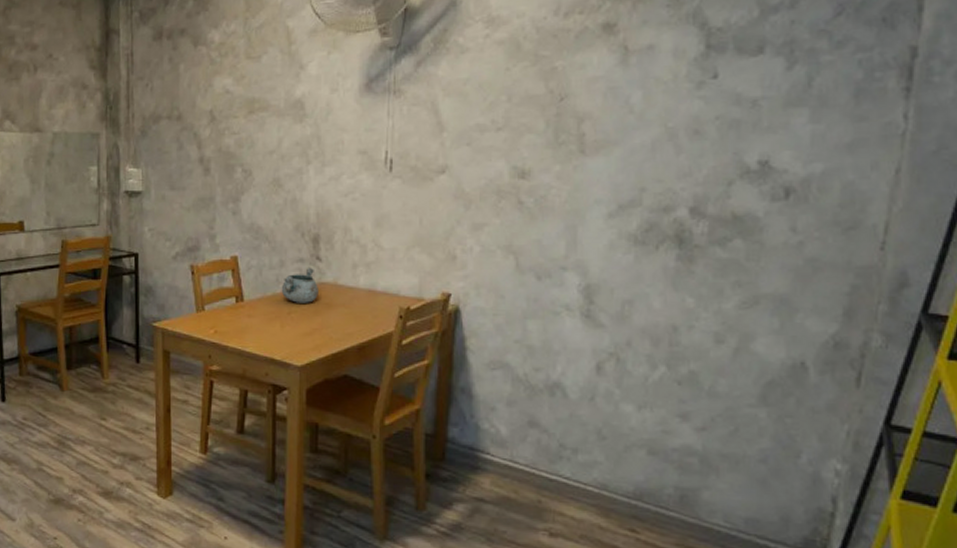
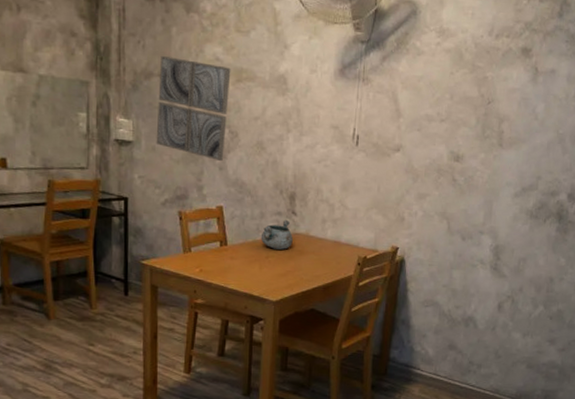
wall art: none [165,95,242,204] -> present [156,55,231,161]

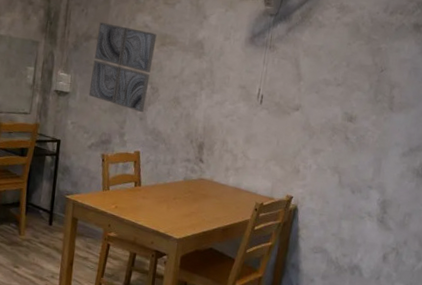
decorative bowl: present [260,219,293,250] -> none [170,166,199,193]

